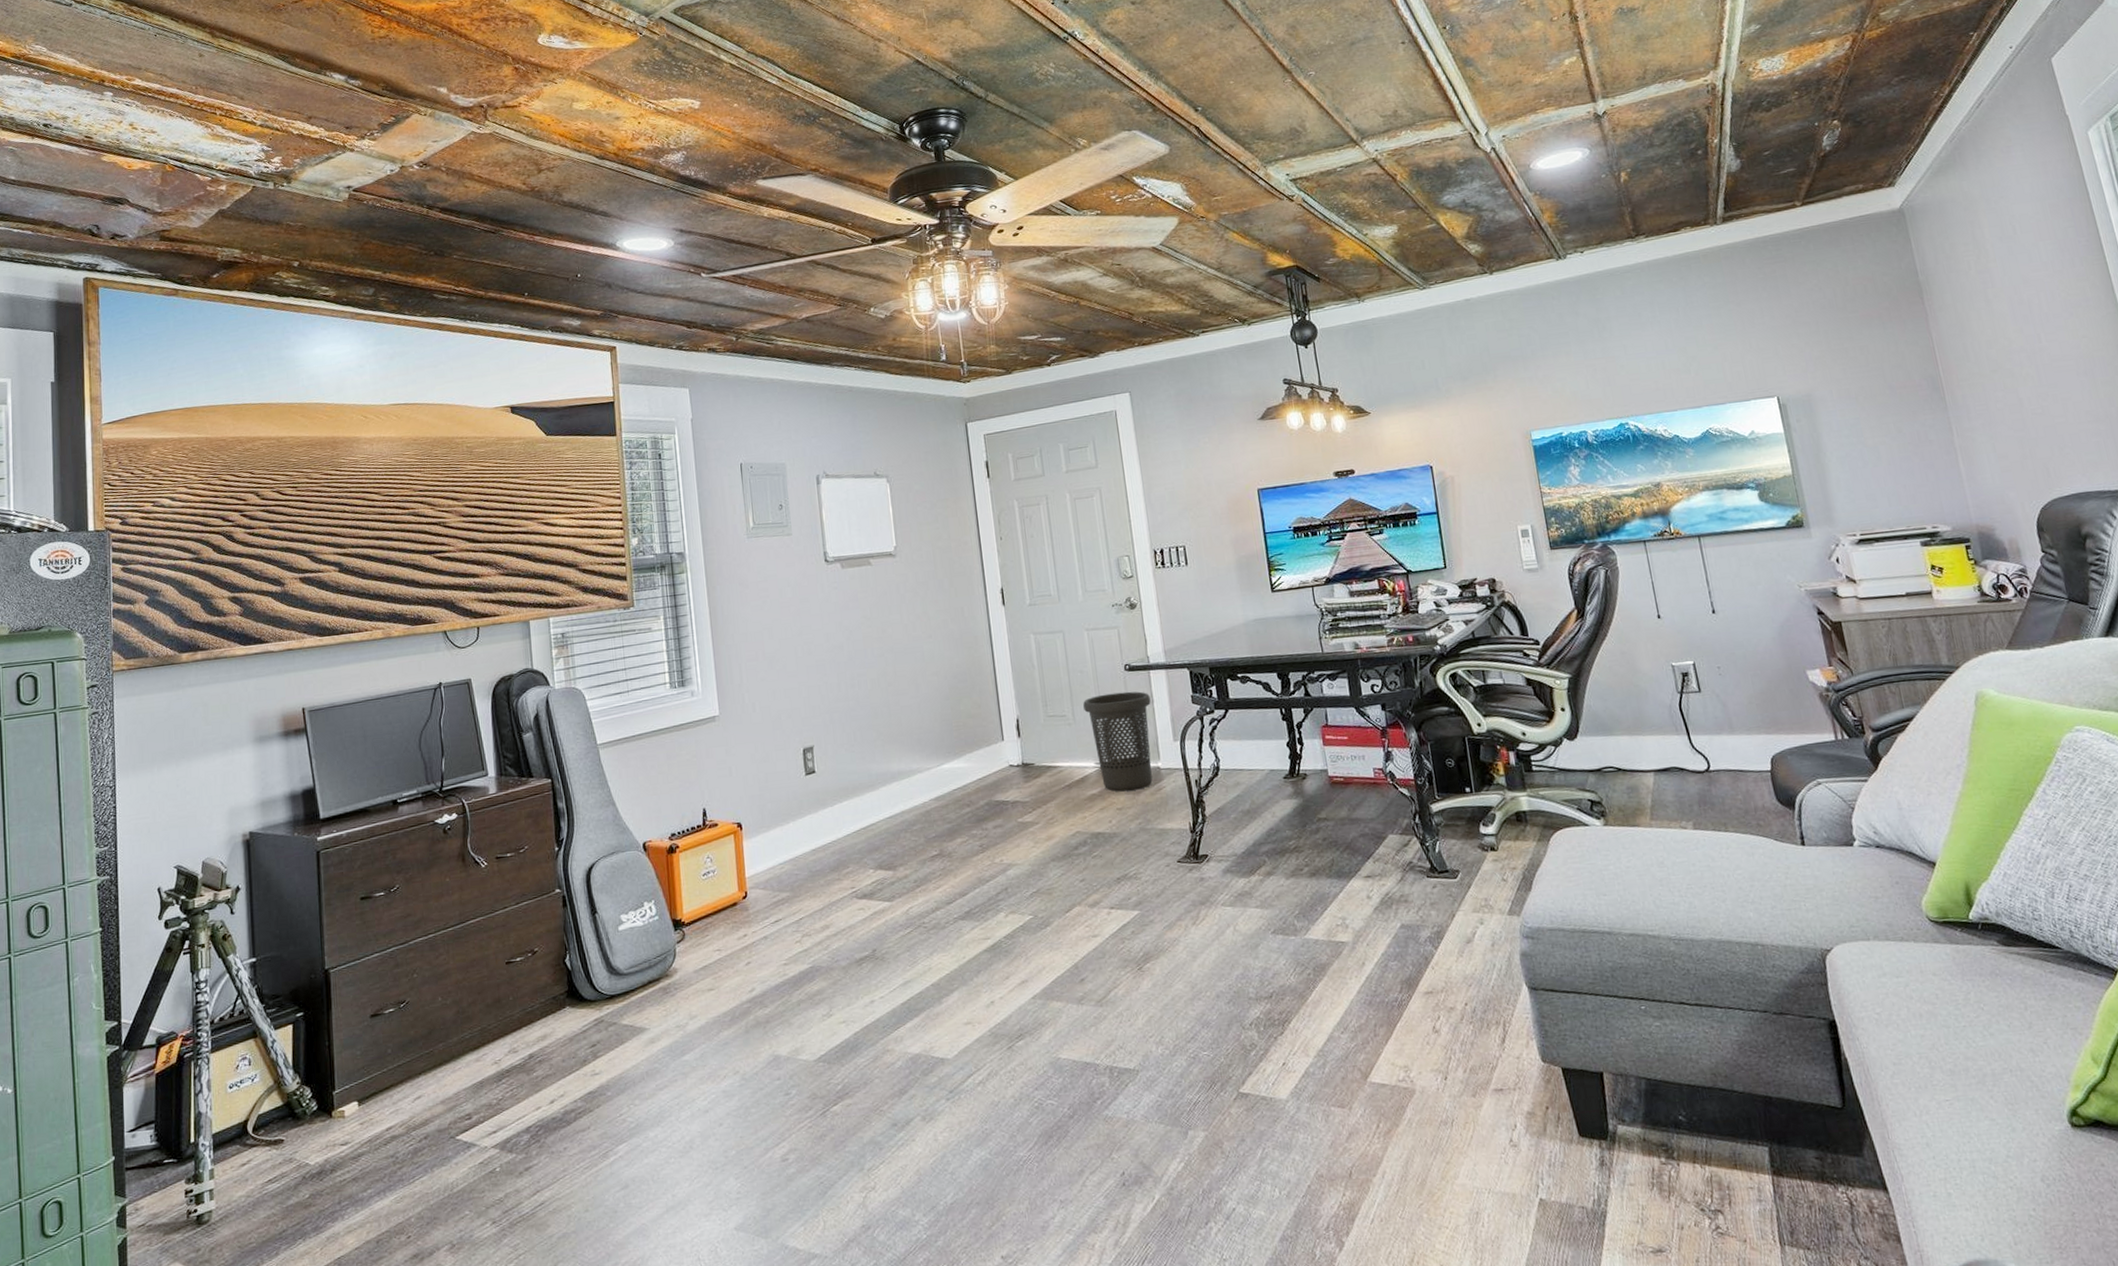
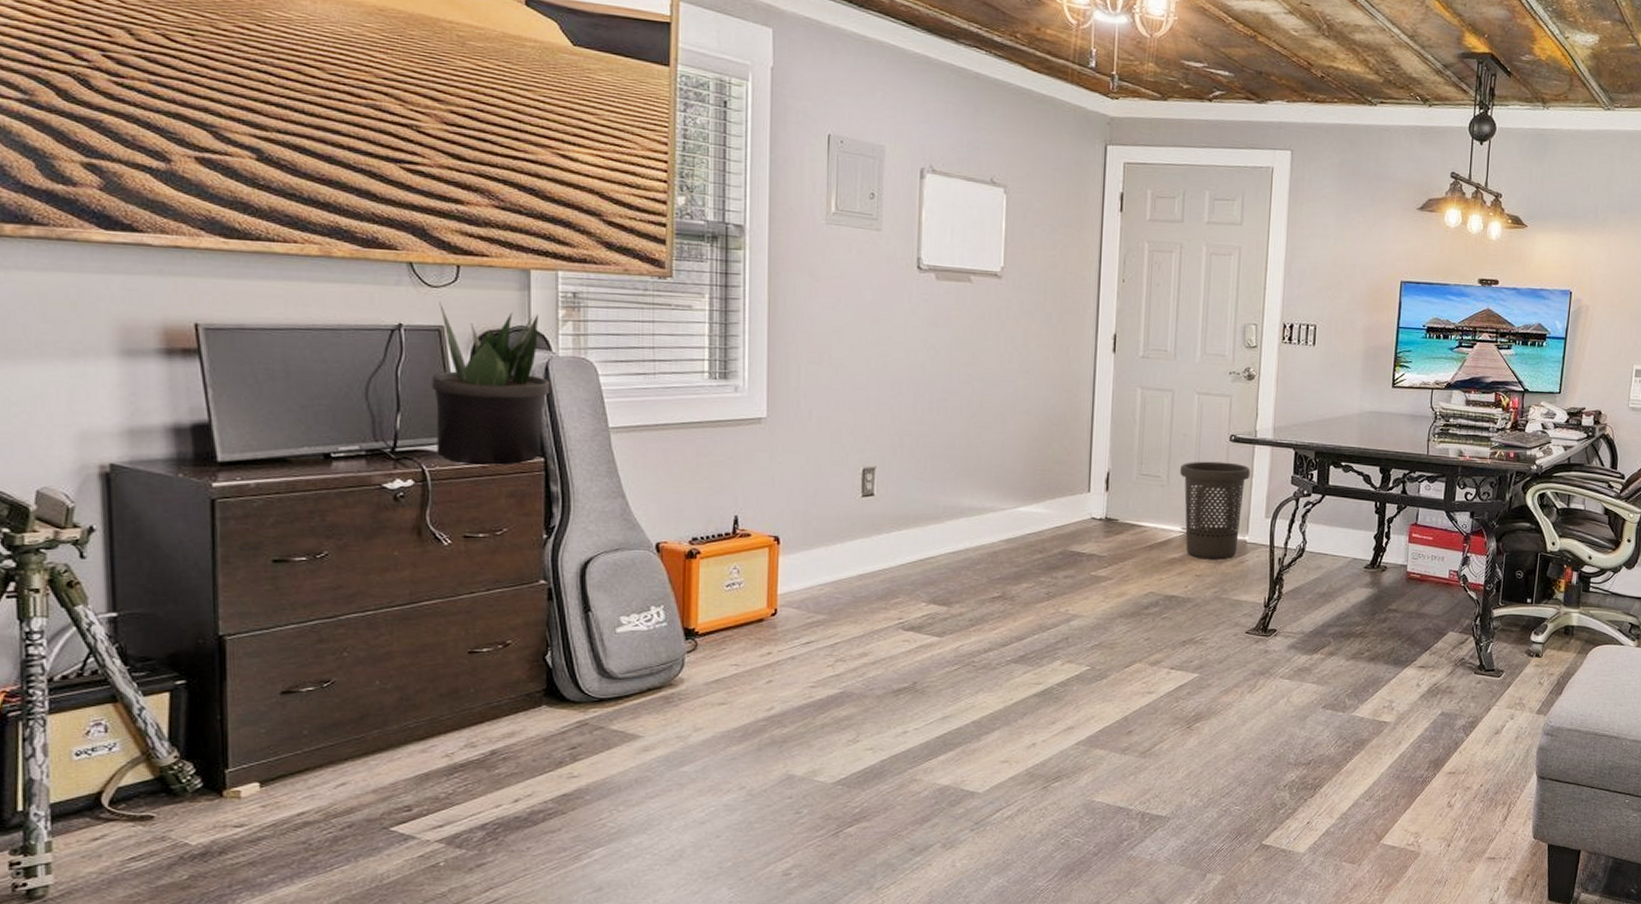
planter: none [465,657,551,794] -> present [432,302,550,466]

